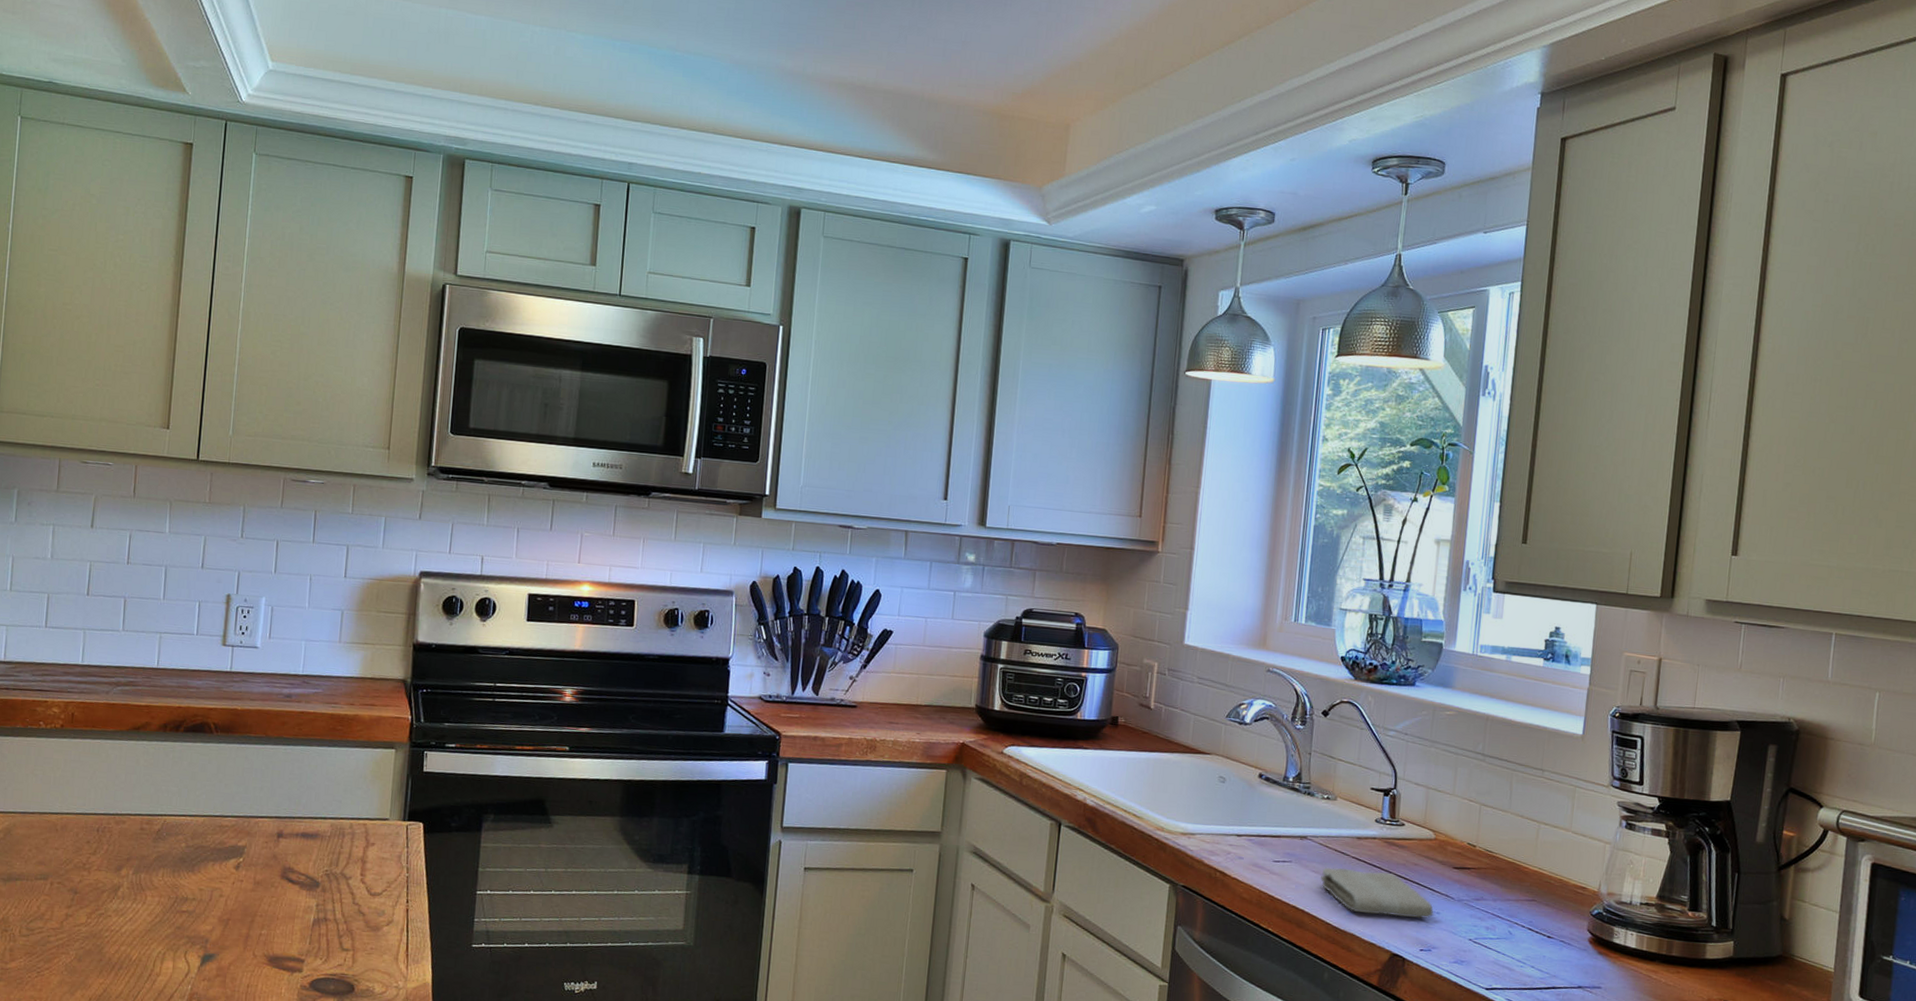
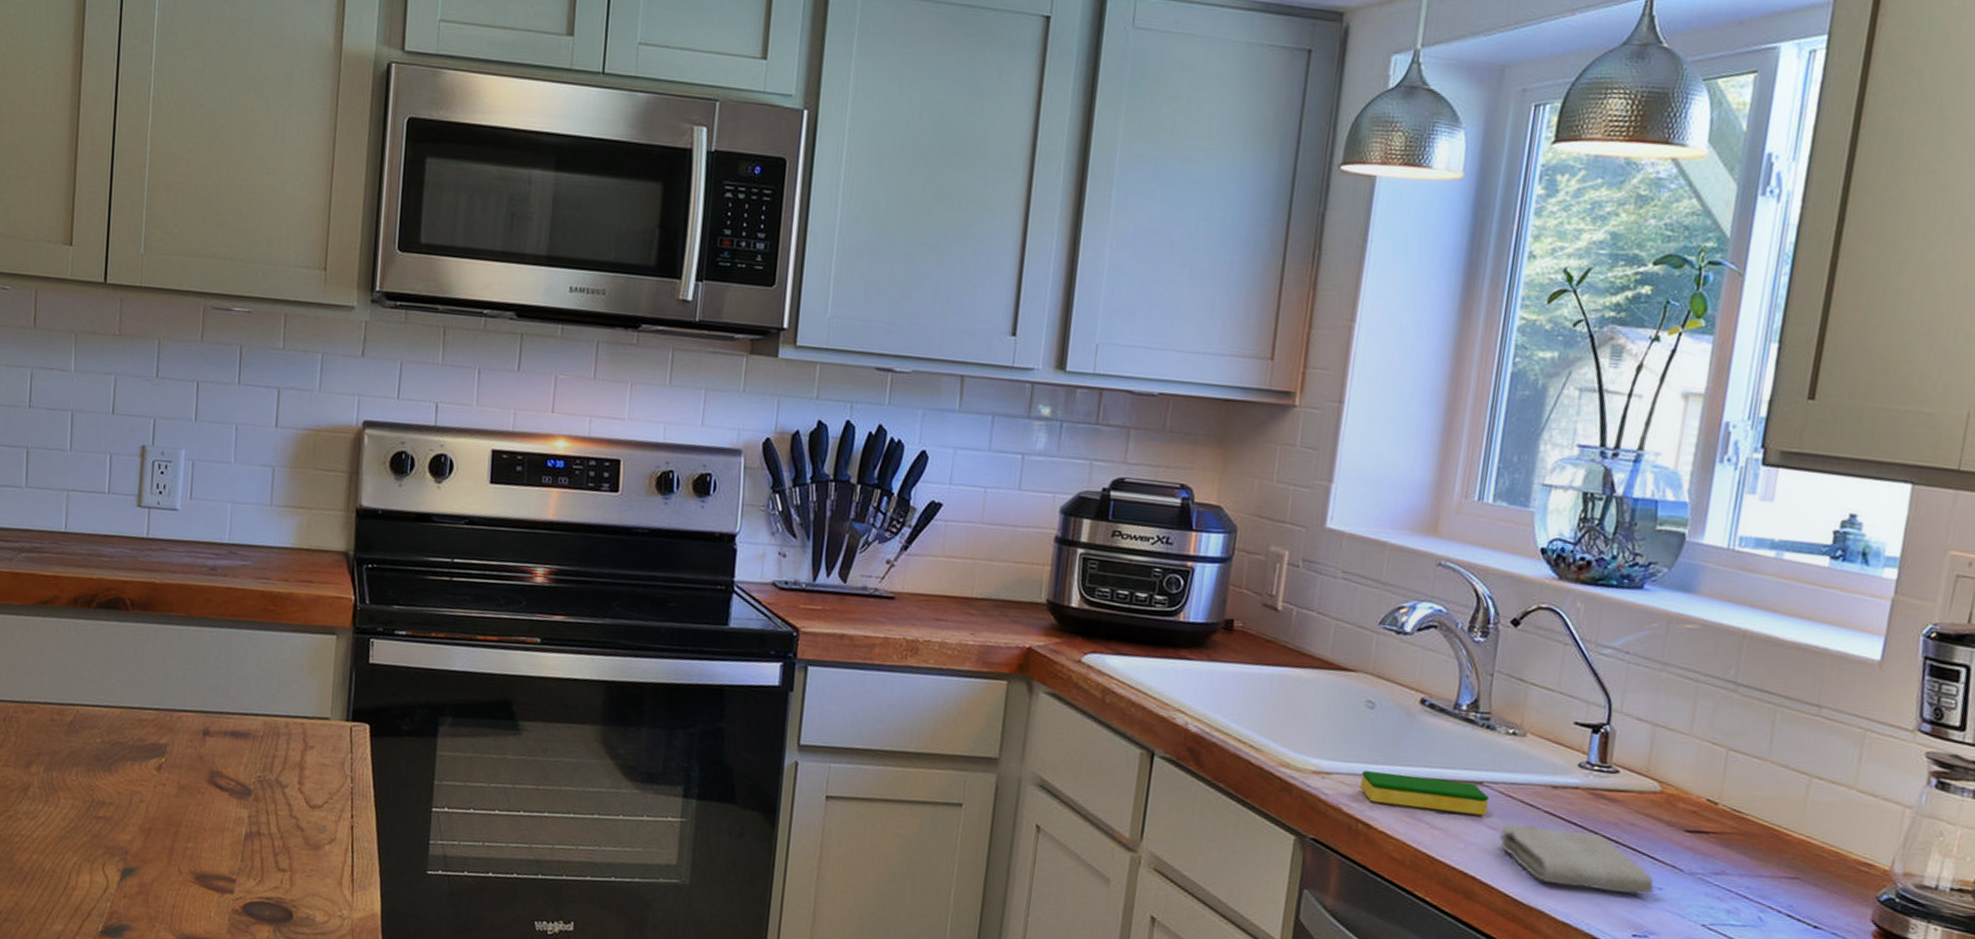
dish sponge: none [1217,831,1312,862] -> present [1360,771,1489,816]

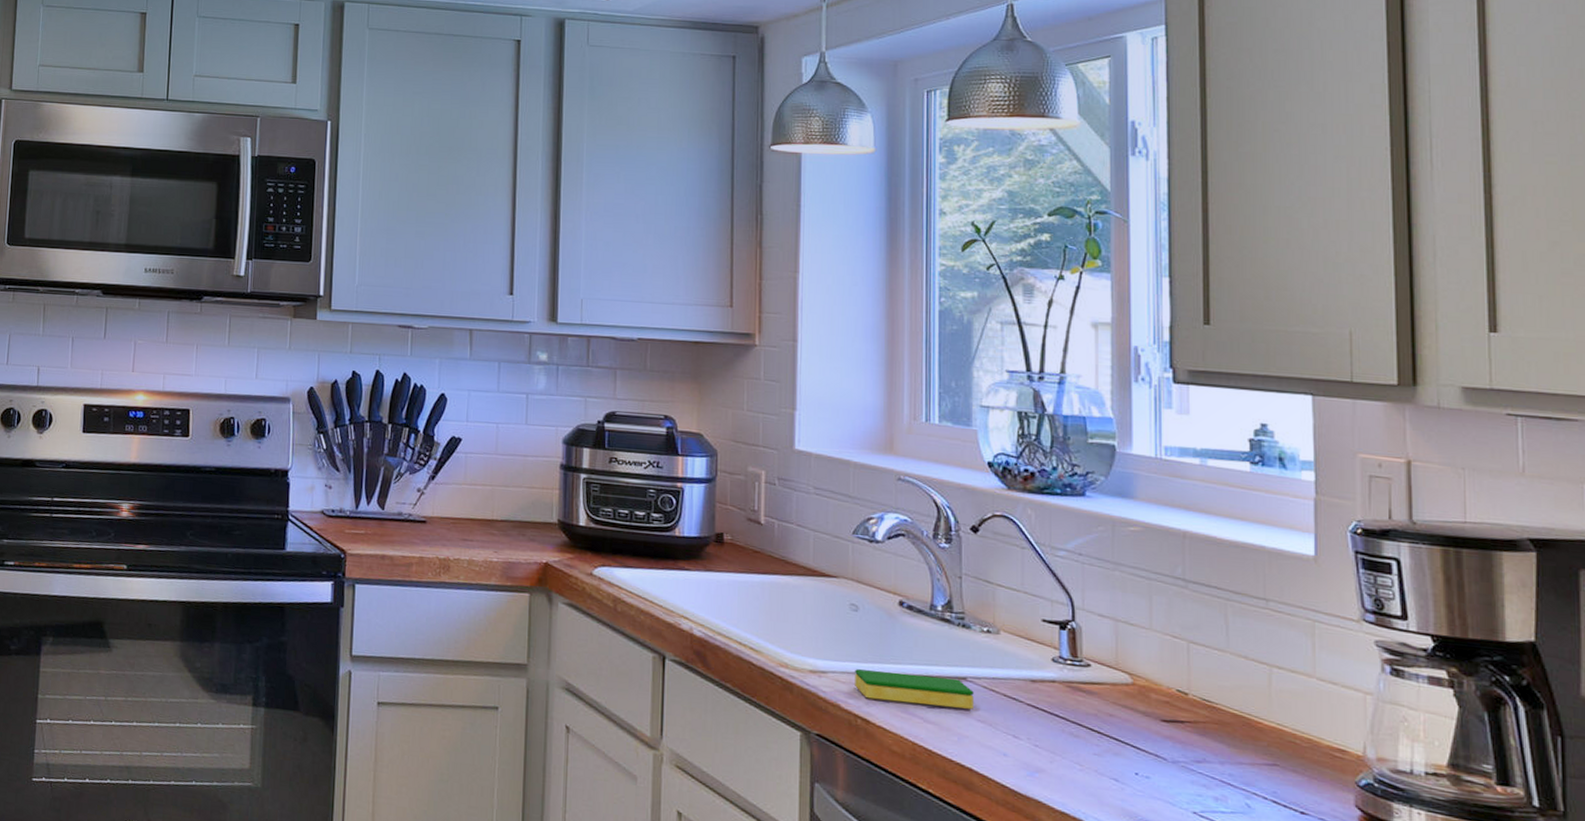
washcloth: present [1499,823,1655,896] -> none [989,716,1142,784]

